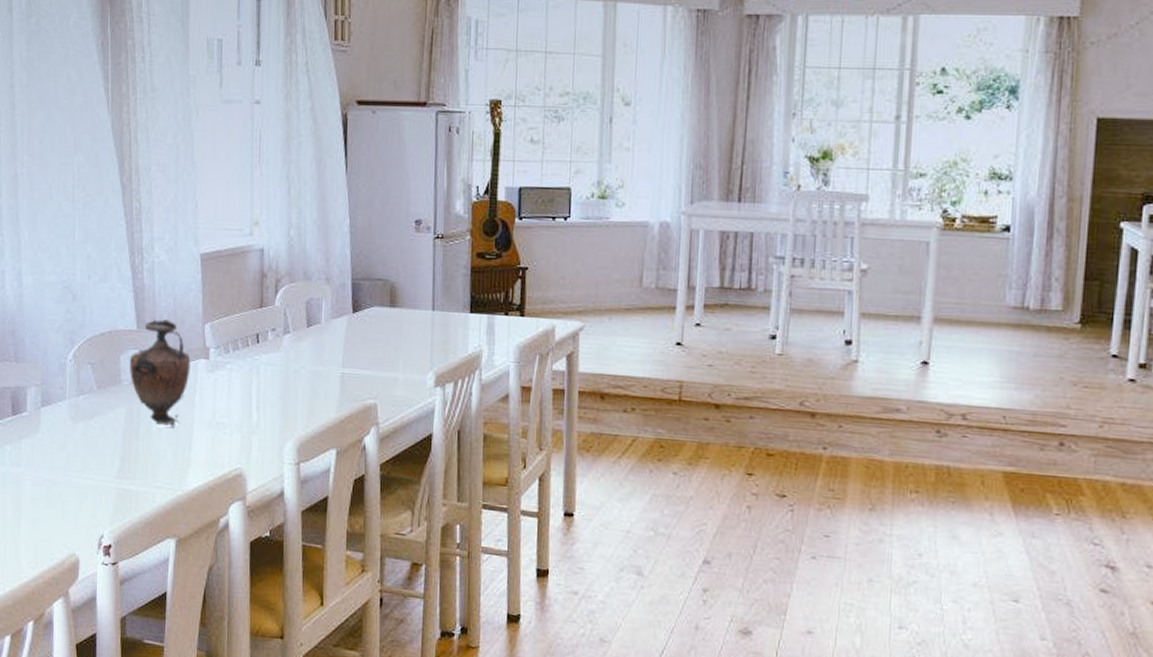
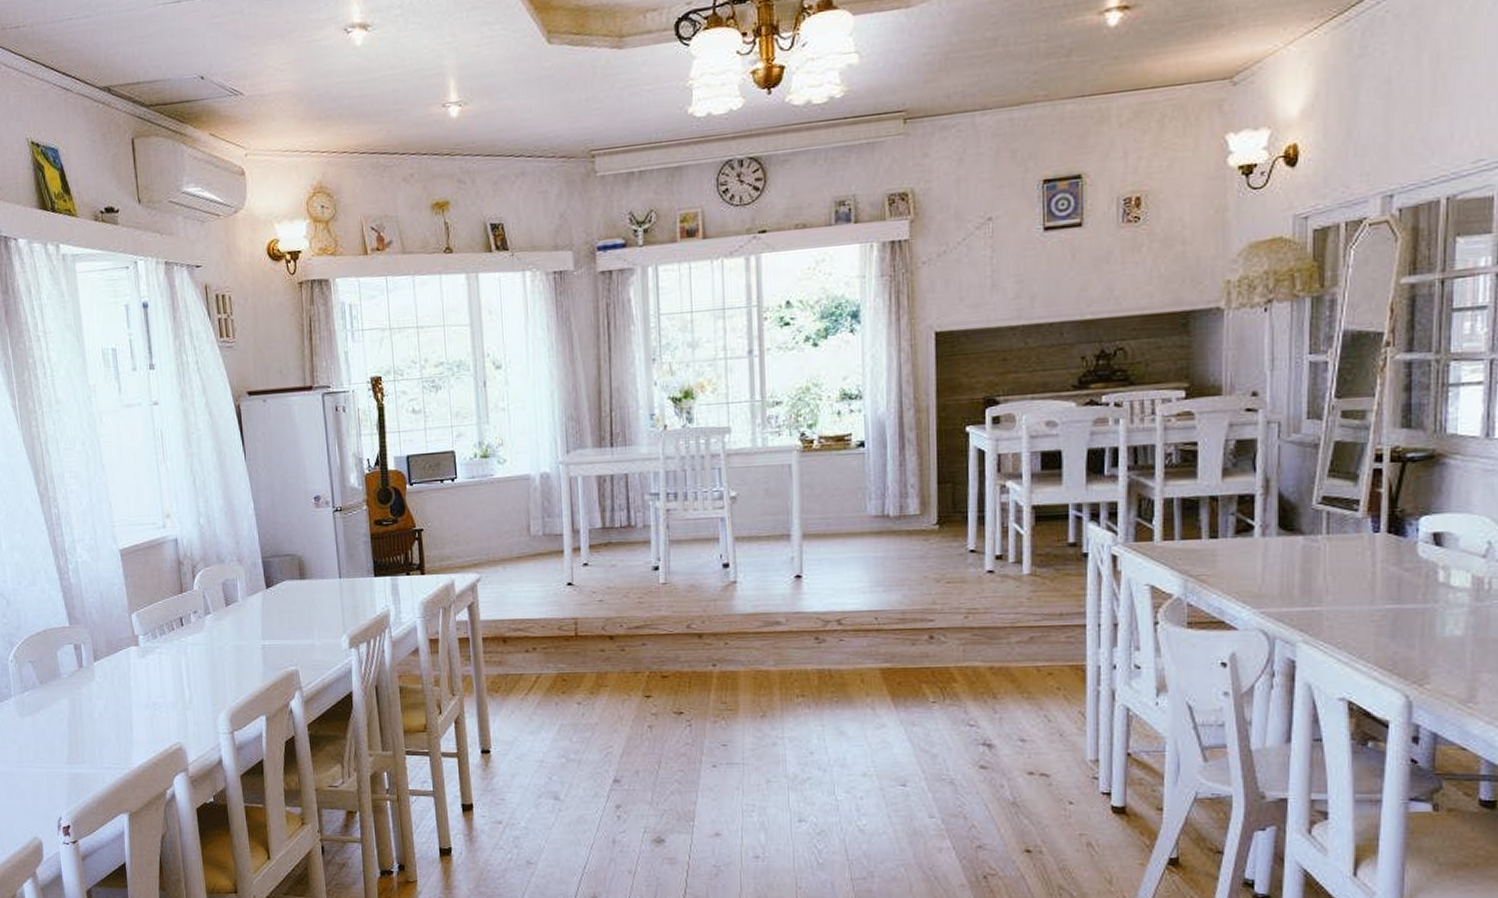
vase: present [129,319,191,427] -> none [65,614,123,712]

